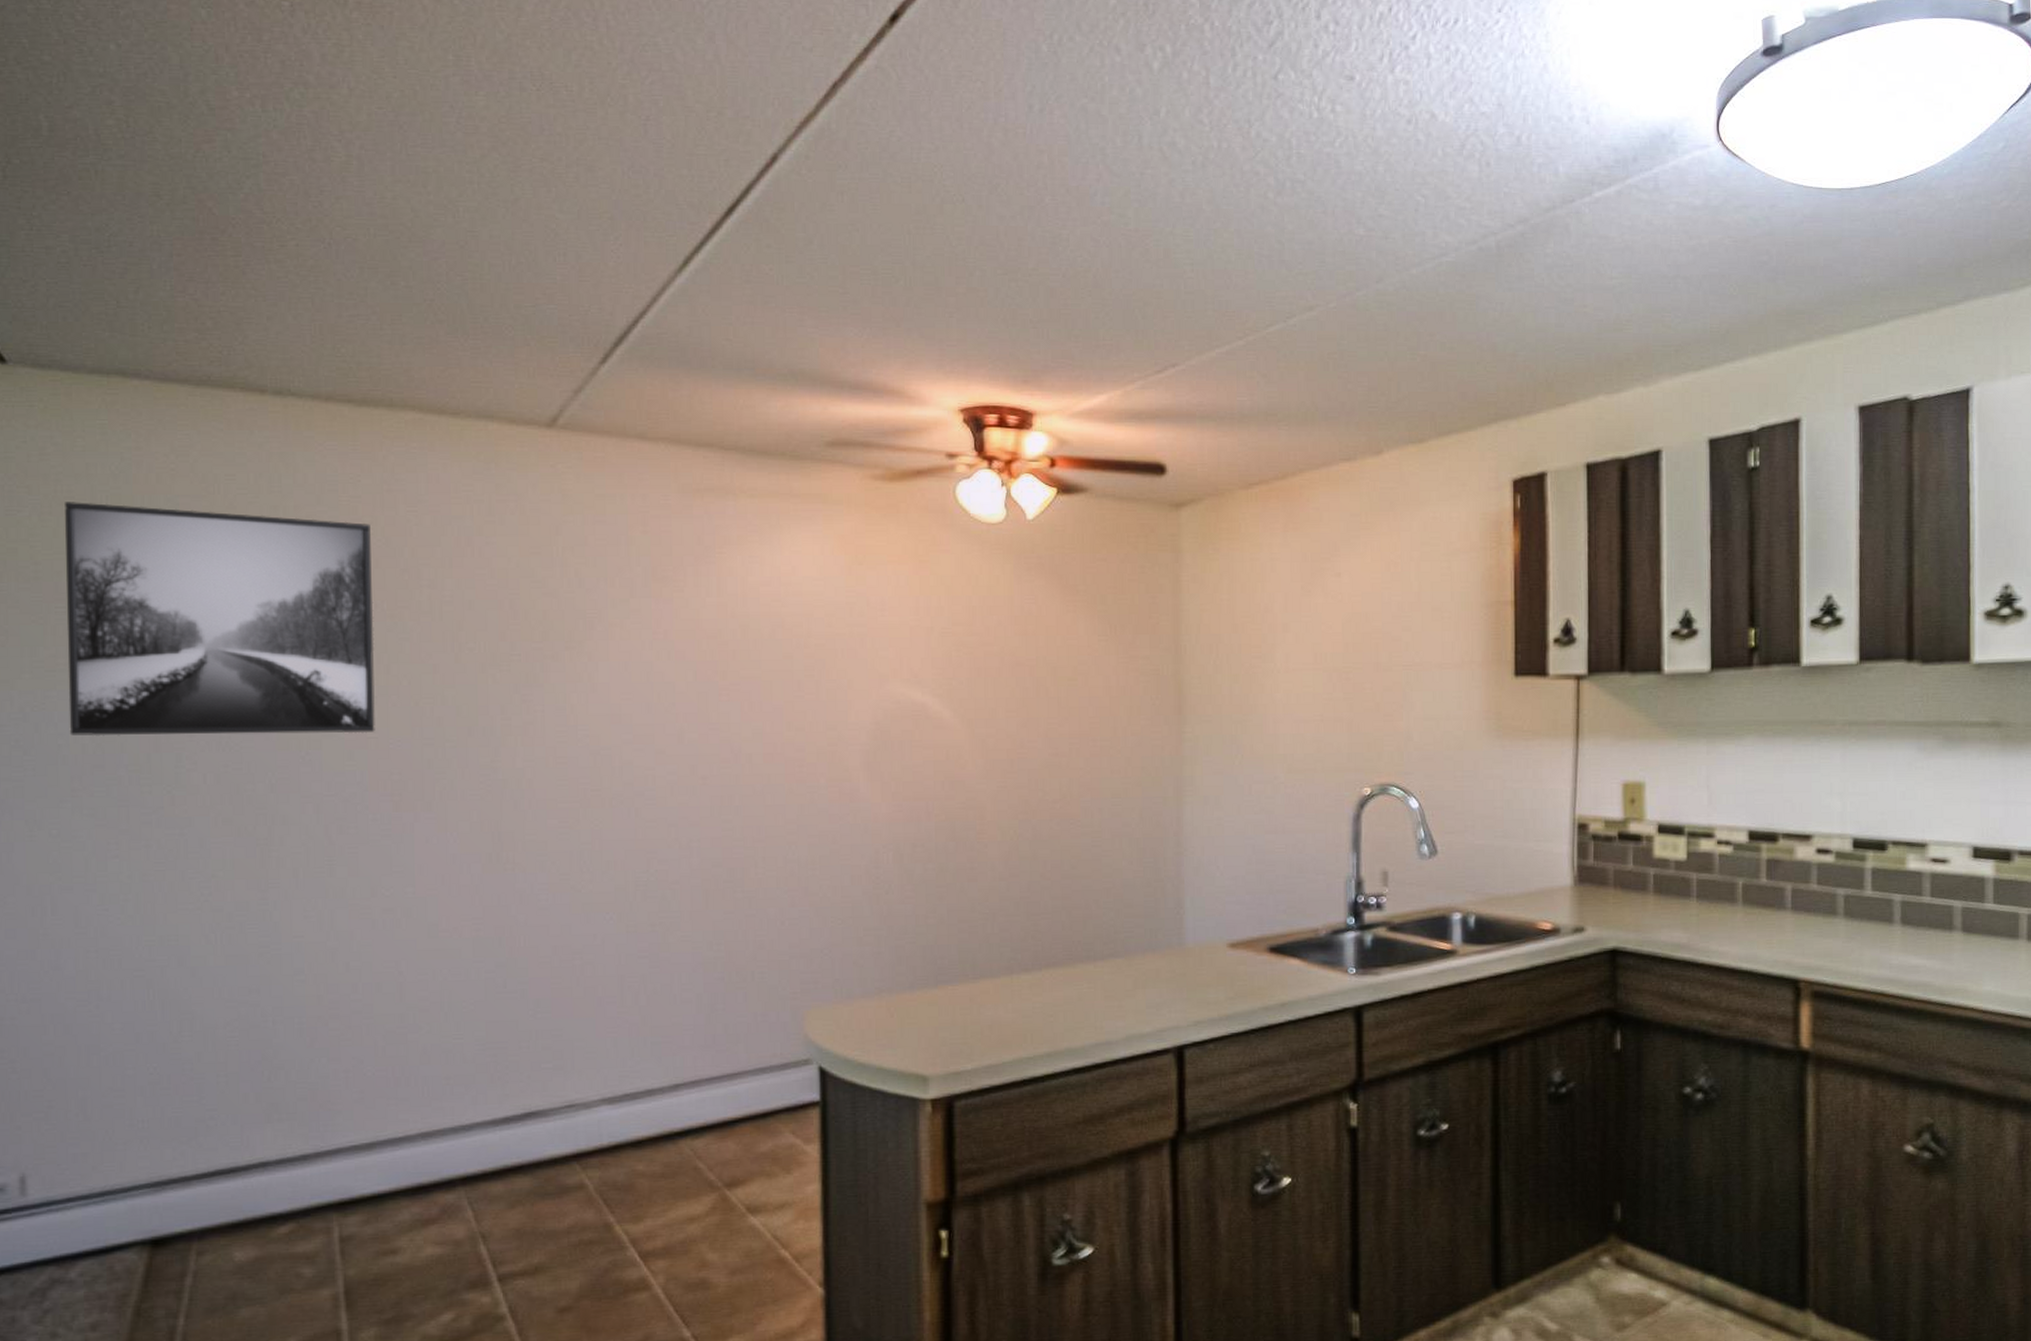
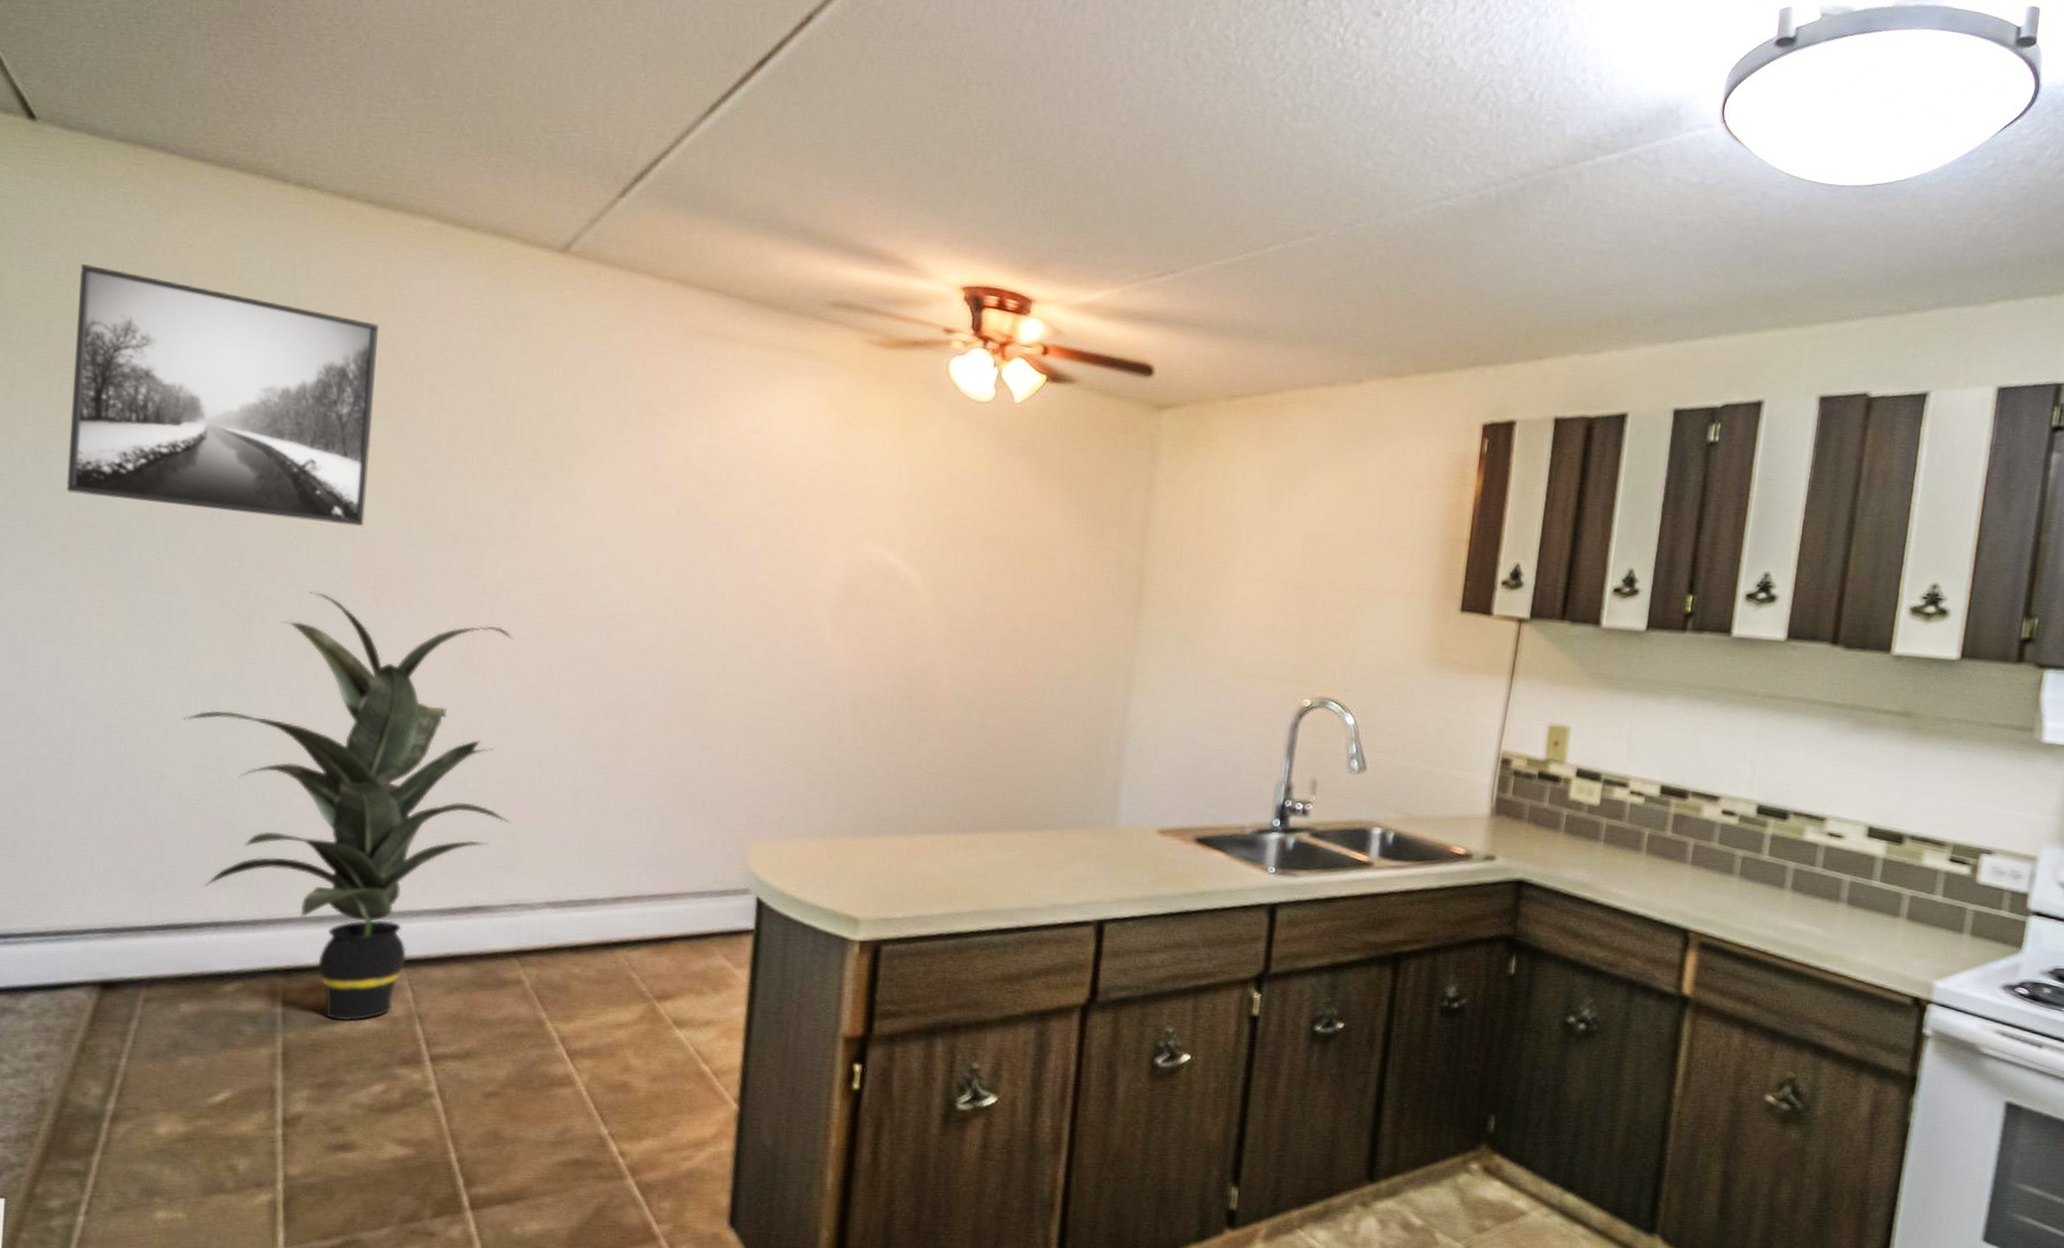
indoor plant: none [210,806,557,1251] -> present [184,591,514,1022]

